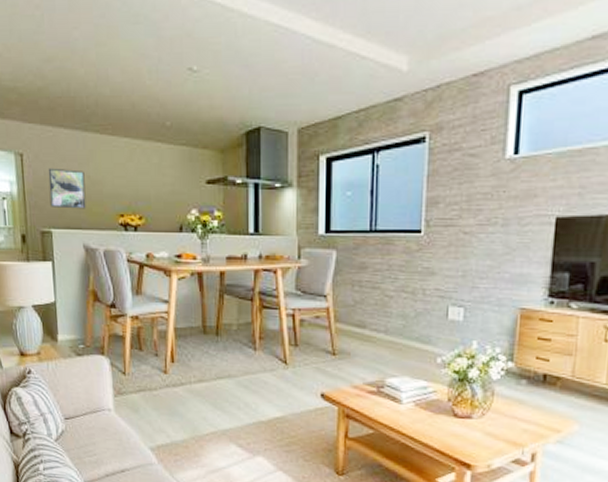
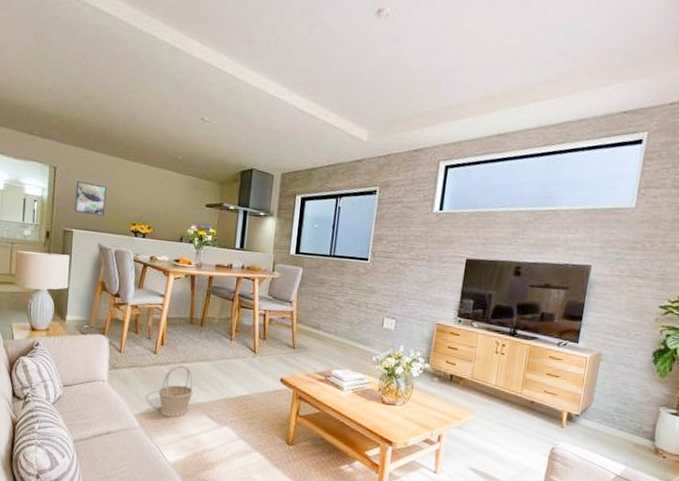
basket: none [174,384,216,449] -> present [158,364,193,417]

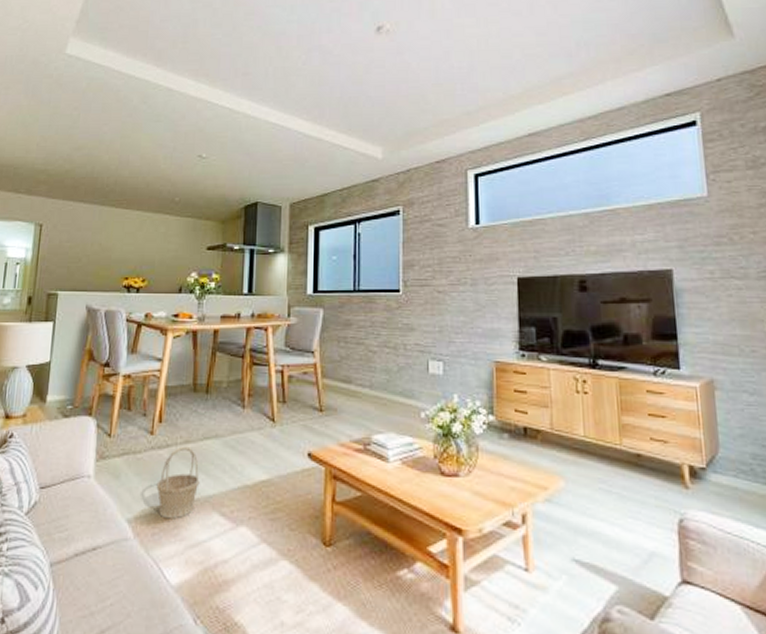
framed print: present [74,180,107,216] -> none [60,236,97,273]

